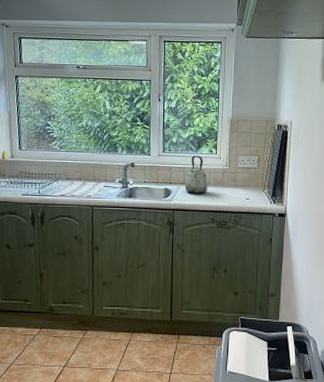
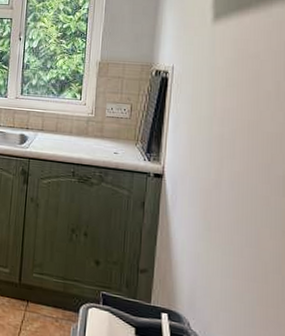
kettle: present [185,155,208,194] -> none [43,100,69,143]

